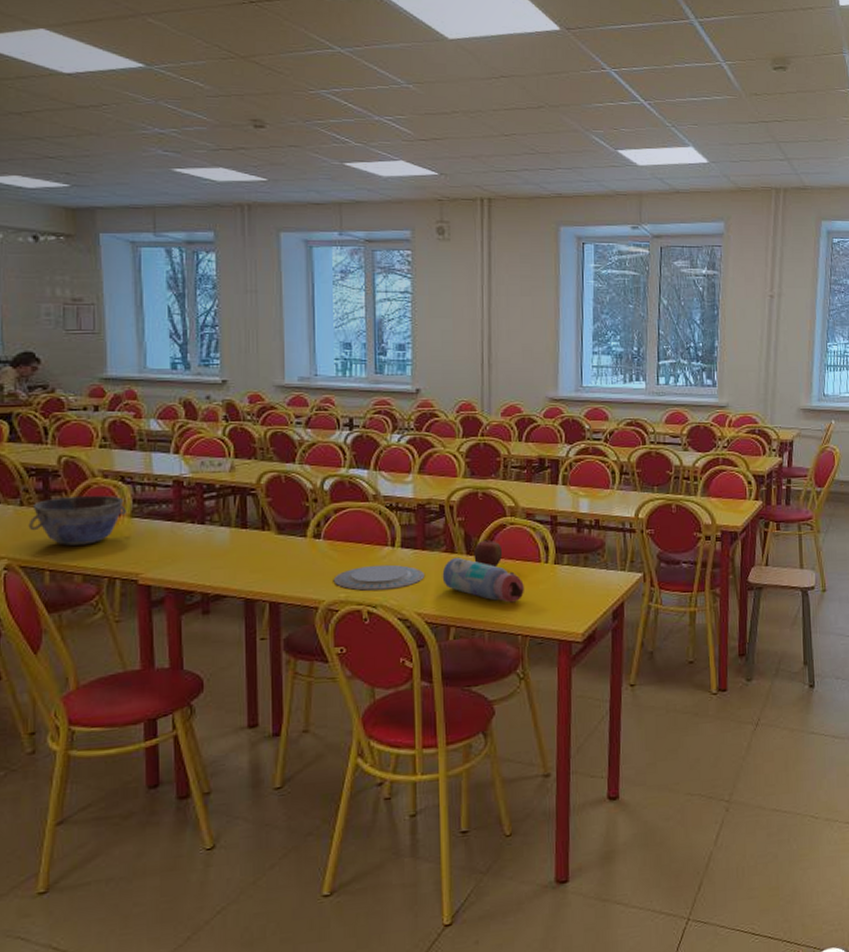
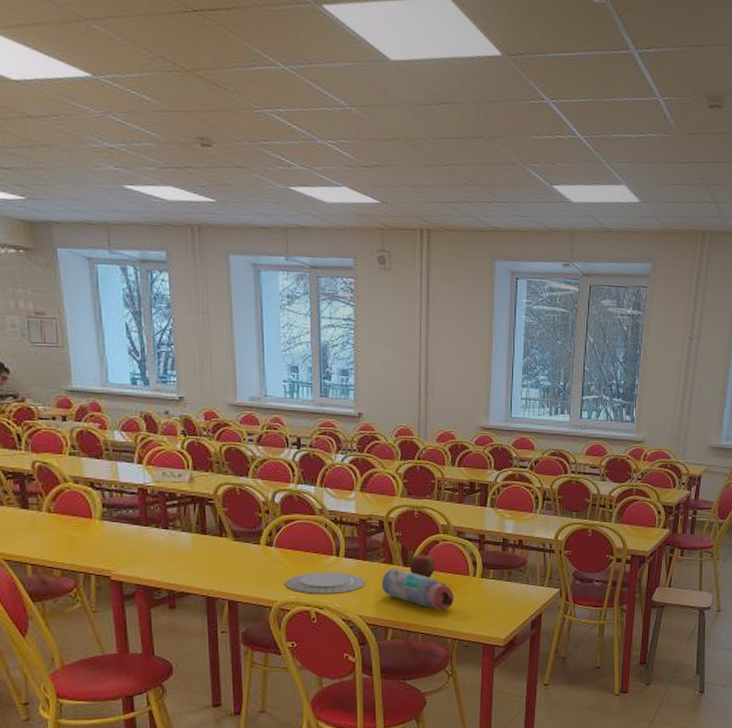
bowl: present [28,494,128,546] -> none [9,498,98,543]

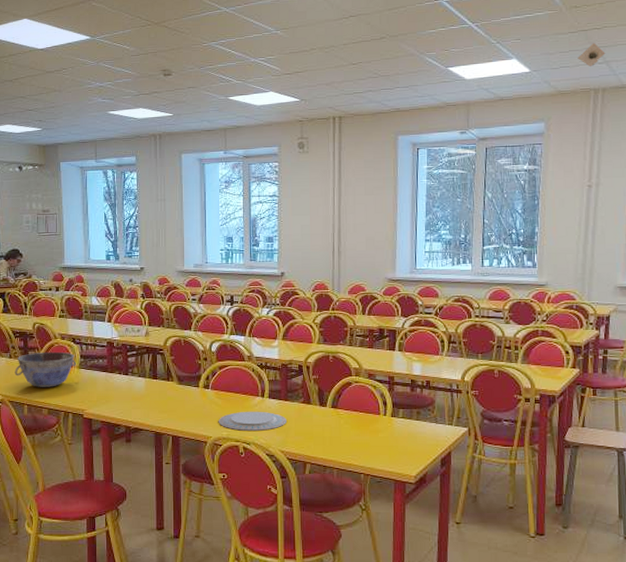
bowl: none [9,498,98,543] -> present [14,351,77,387]
water bottle: present [381,569,455,610] -> none [300,408,367,447]
apple: present [410,553,436,579] -> none [326,394,349,417]
recessed light: none [688,178,716,205] -> present [578,43,605,66]

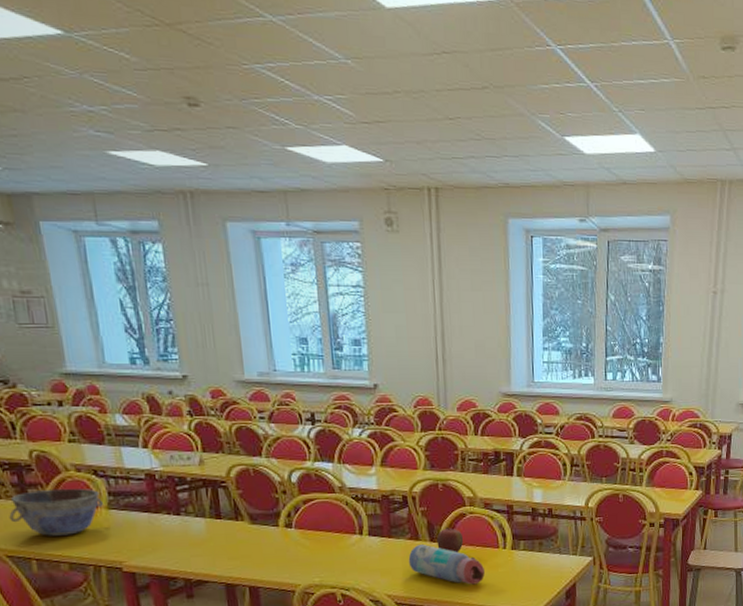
plate: present [218,411,286,431] -> none [307,551,392,575]
water bottle: none [300,408,367,447] -> present [408,544,486,585]
apple: none [326,394,349,417] -> present [437,528,464,553]
recessed light: present [578,43,605,66] -> none [705,125,733,153]

